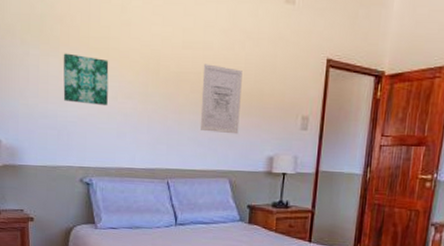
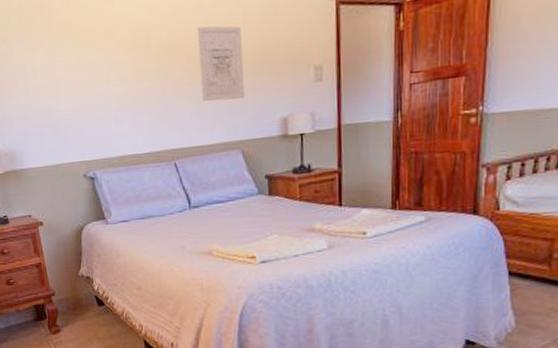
wall art: present [63,53,109,106] -> none [47,42,100,95]

